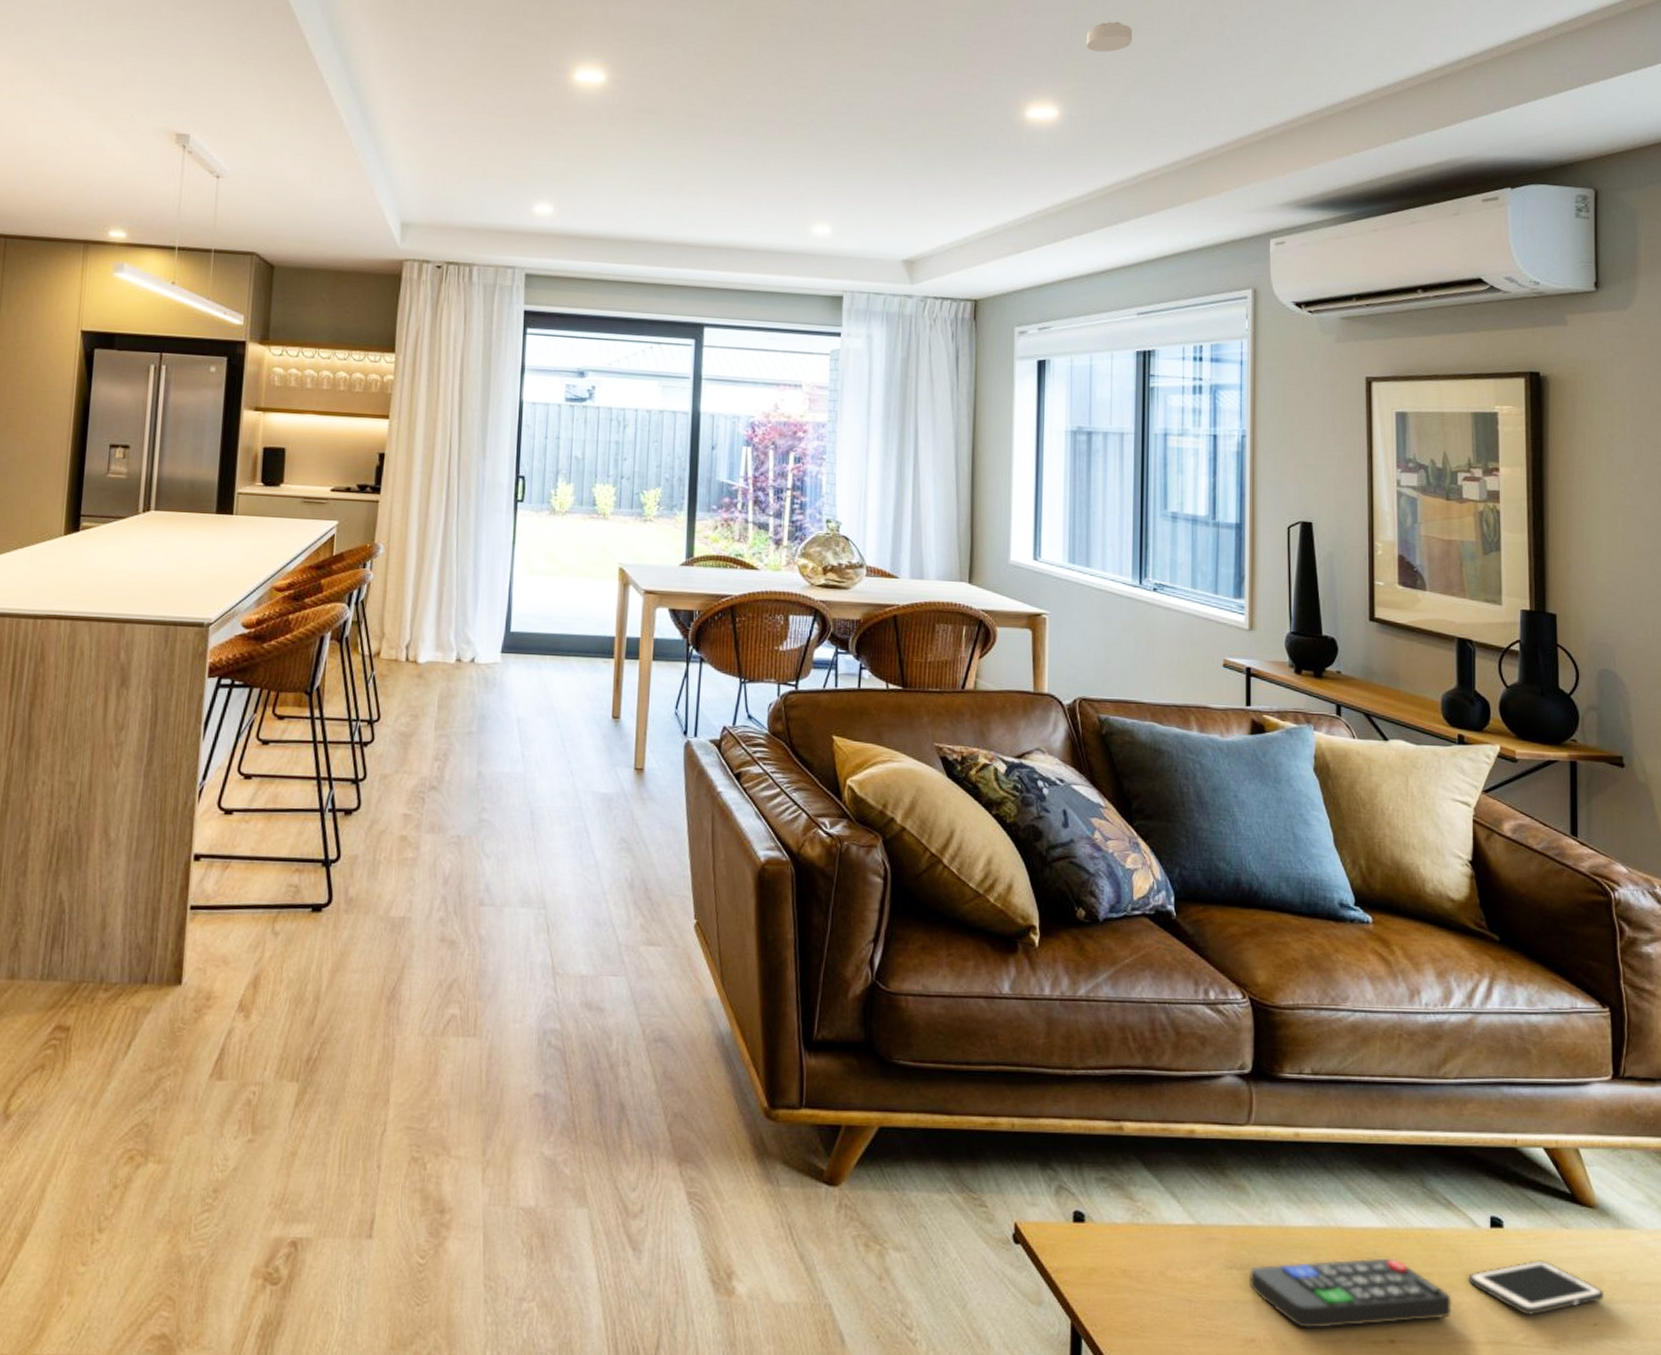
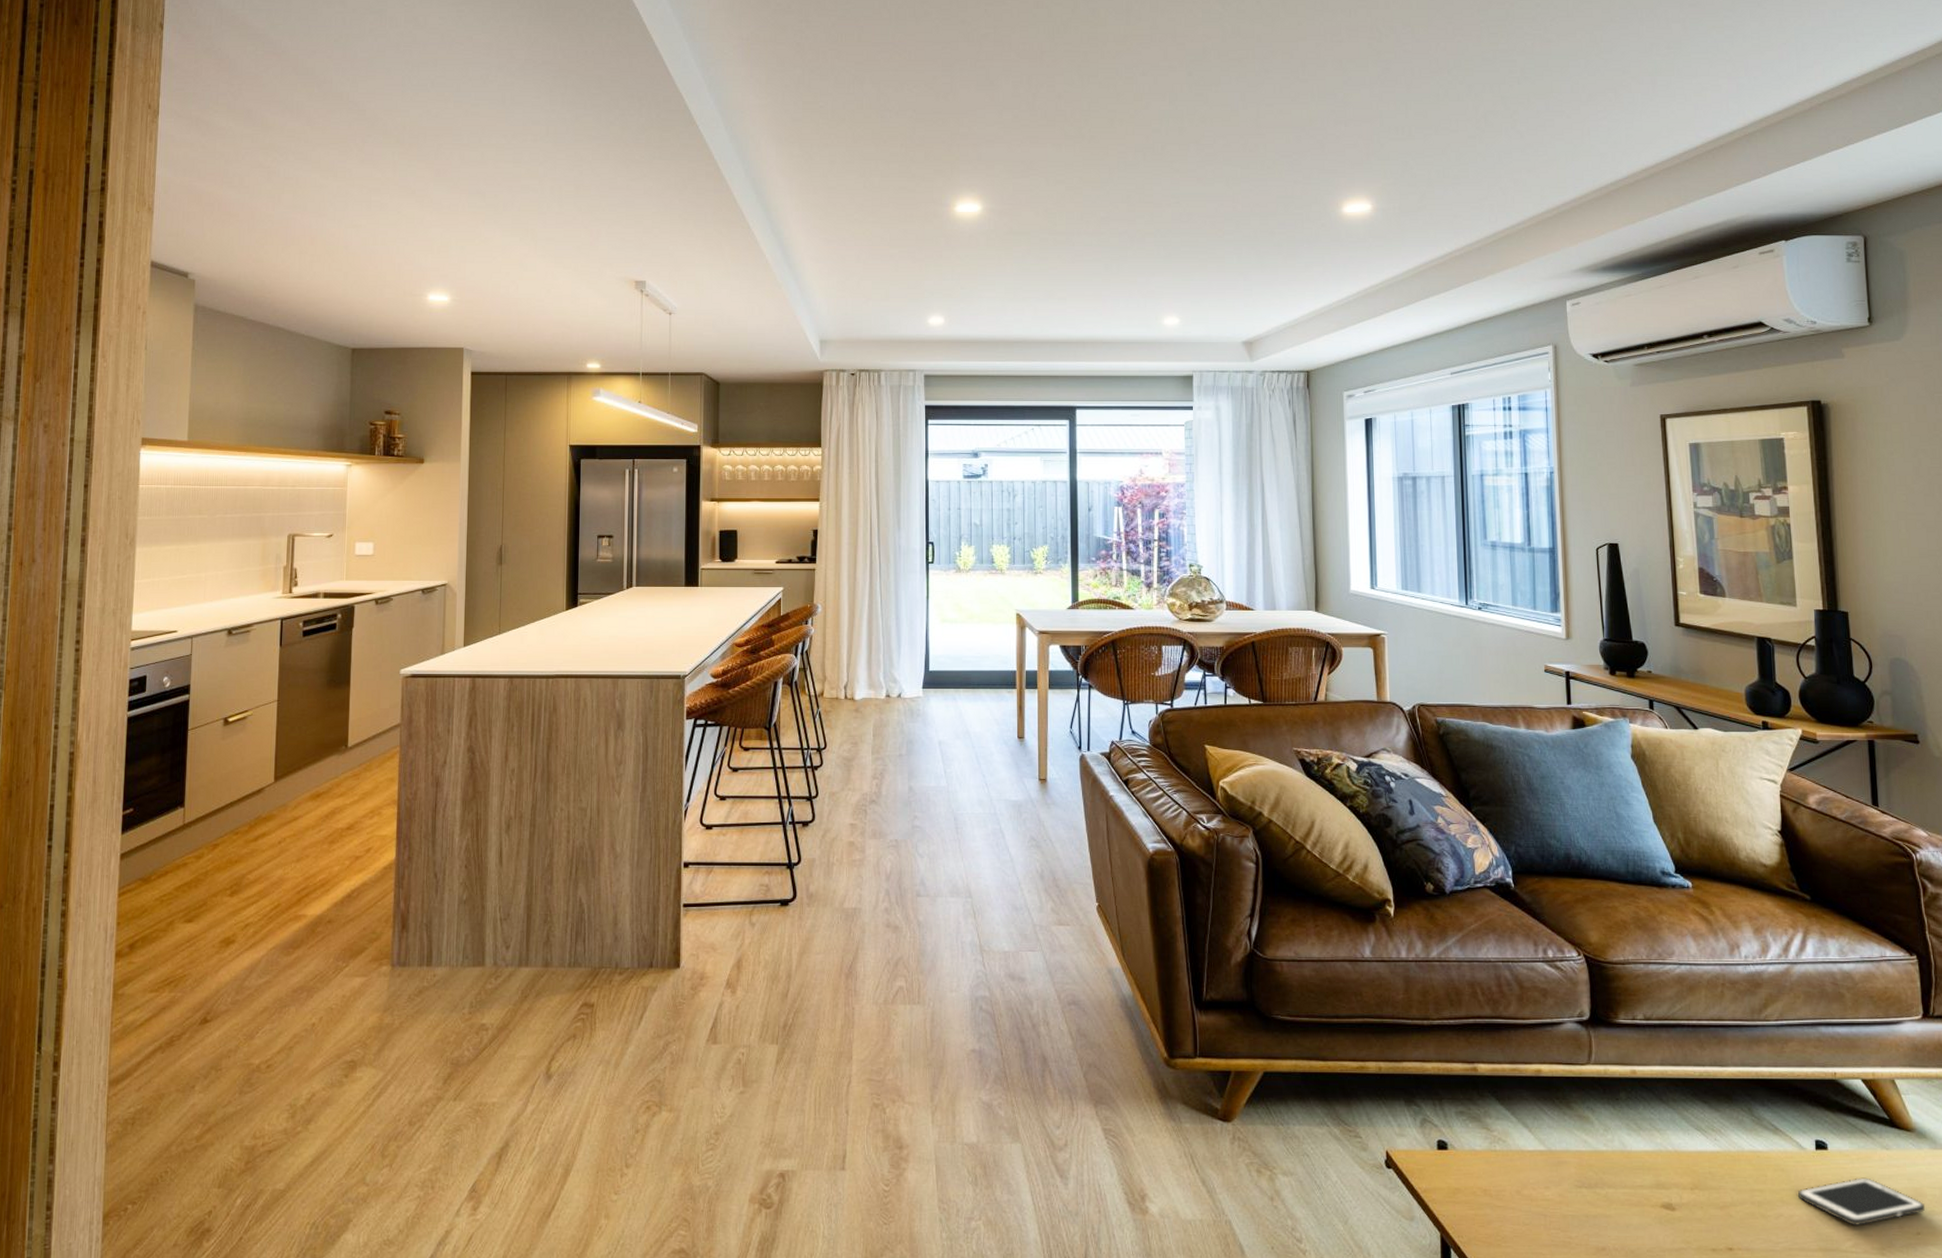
smoke detector: present [1086,21,1133,52] -> none [1392,124,1434,151]
remote control: present [1250,1258,1451,1329] -> none [1597,1177,1784,1238]

